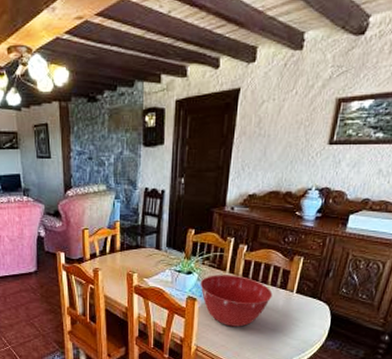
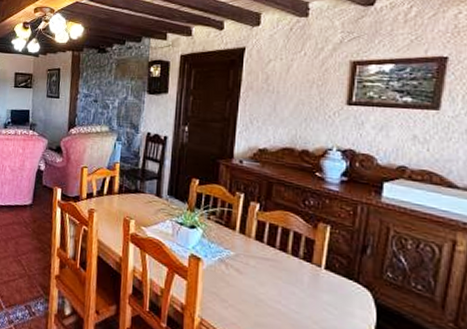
mixing bowl: present [200,275,273,327] -> none [205,233,294,302]

